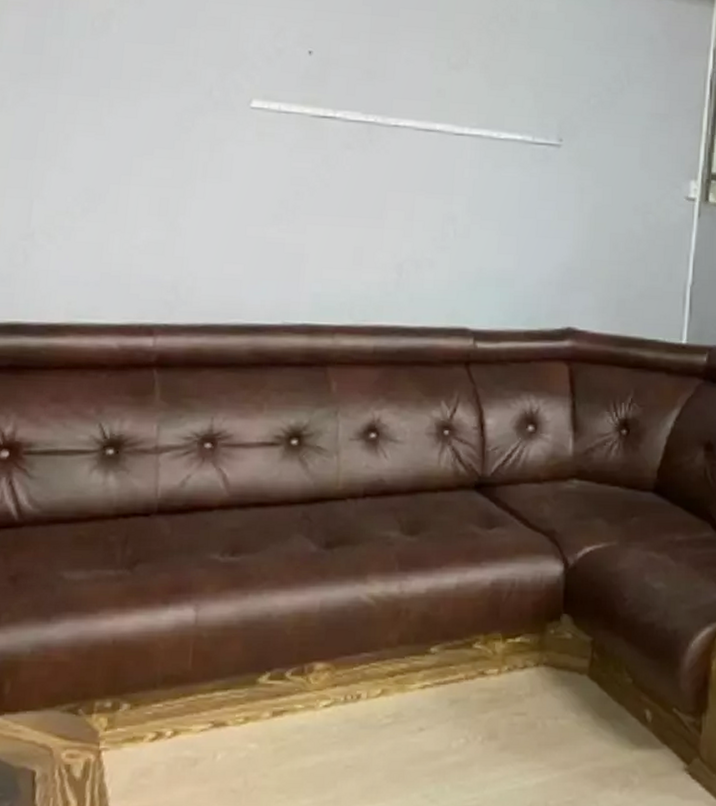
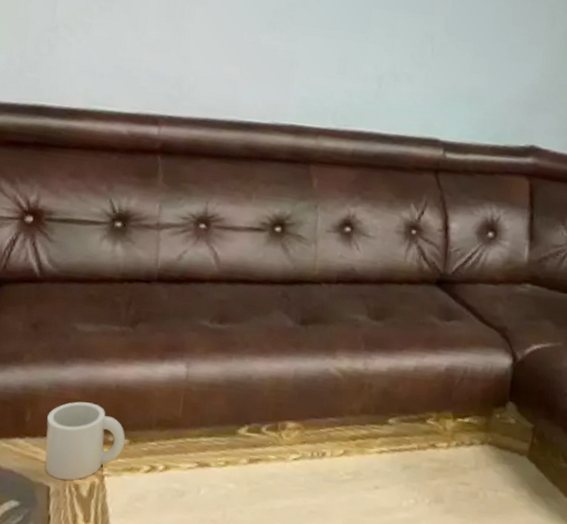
mug: none [28,664,126,762] -> present [44,401,126,480]

